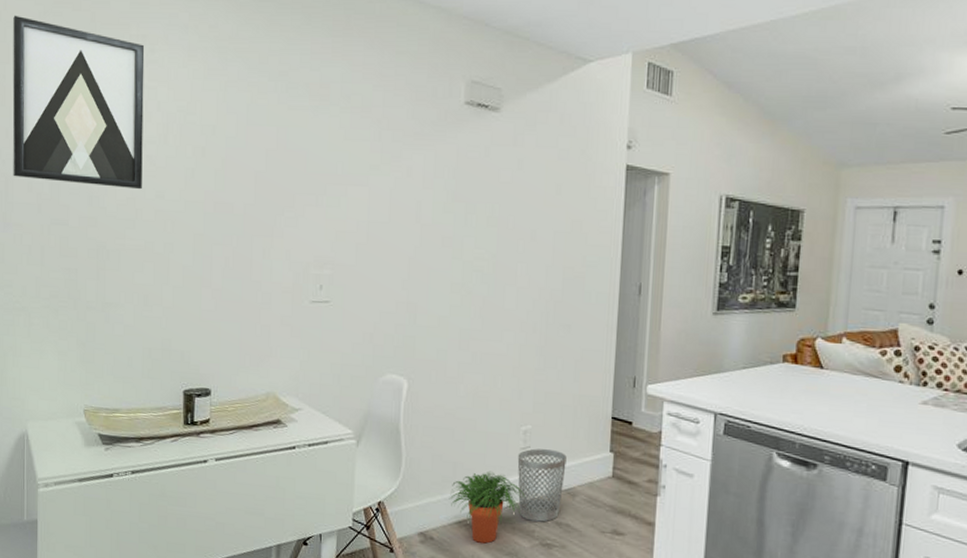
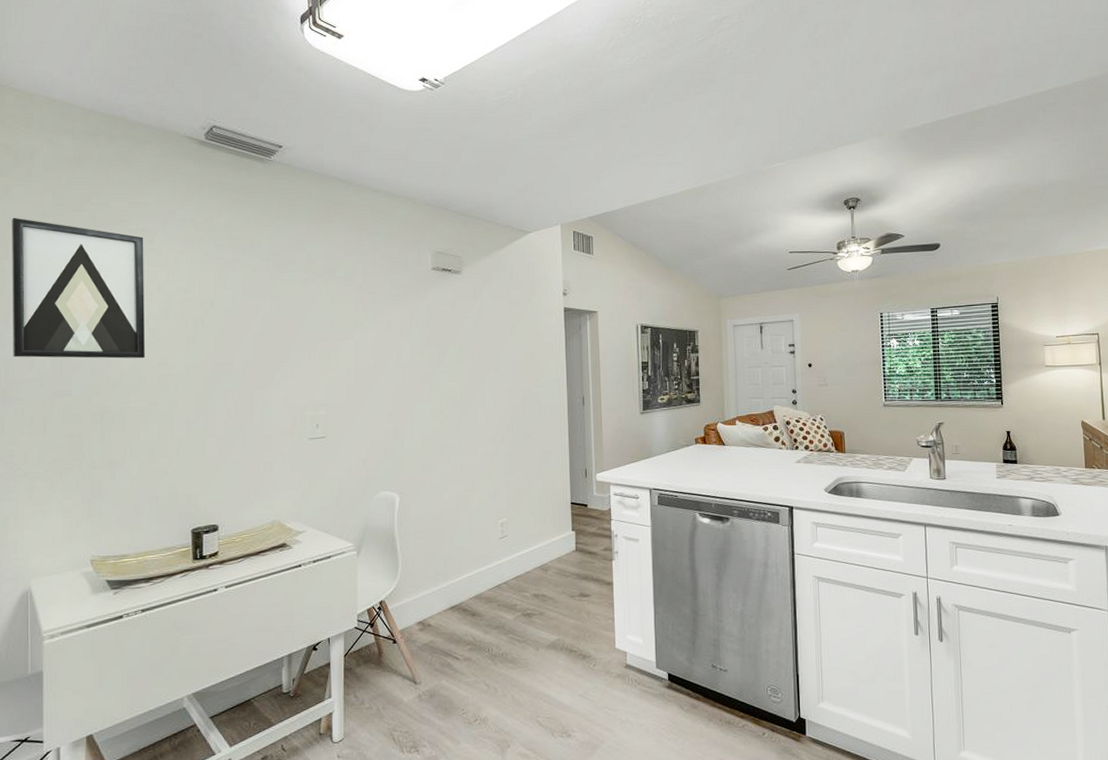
potted plant: present [449,471,525,544] -> none [442,560,506,622]
wastebasket: present [517,448,567,522] -> none [497,536,538,597]

